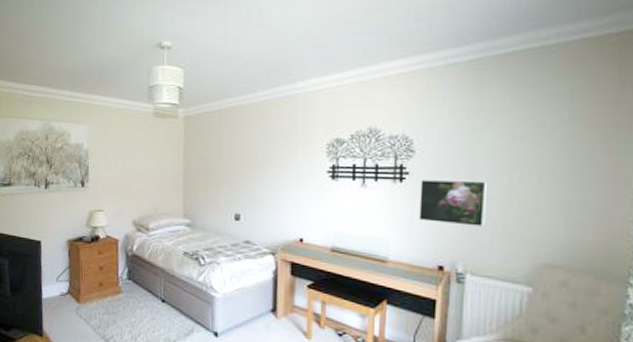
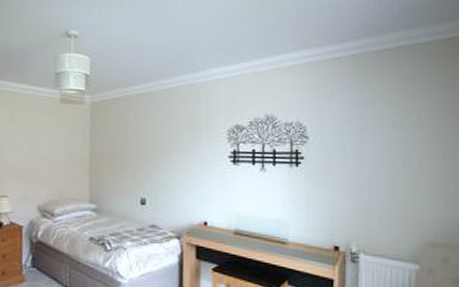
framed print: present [419,179,487,227] -> none [315,163,374,208]

